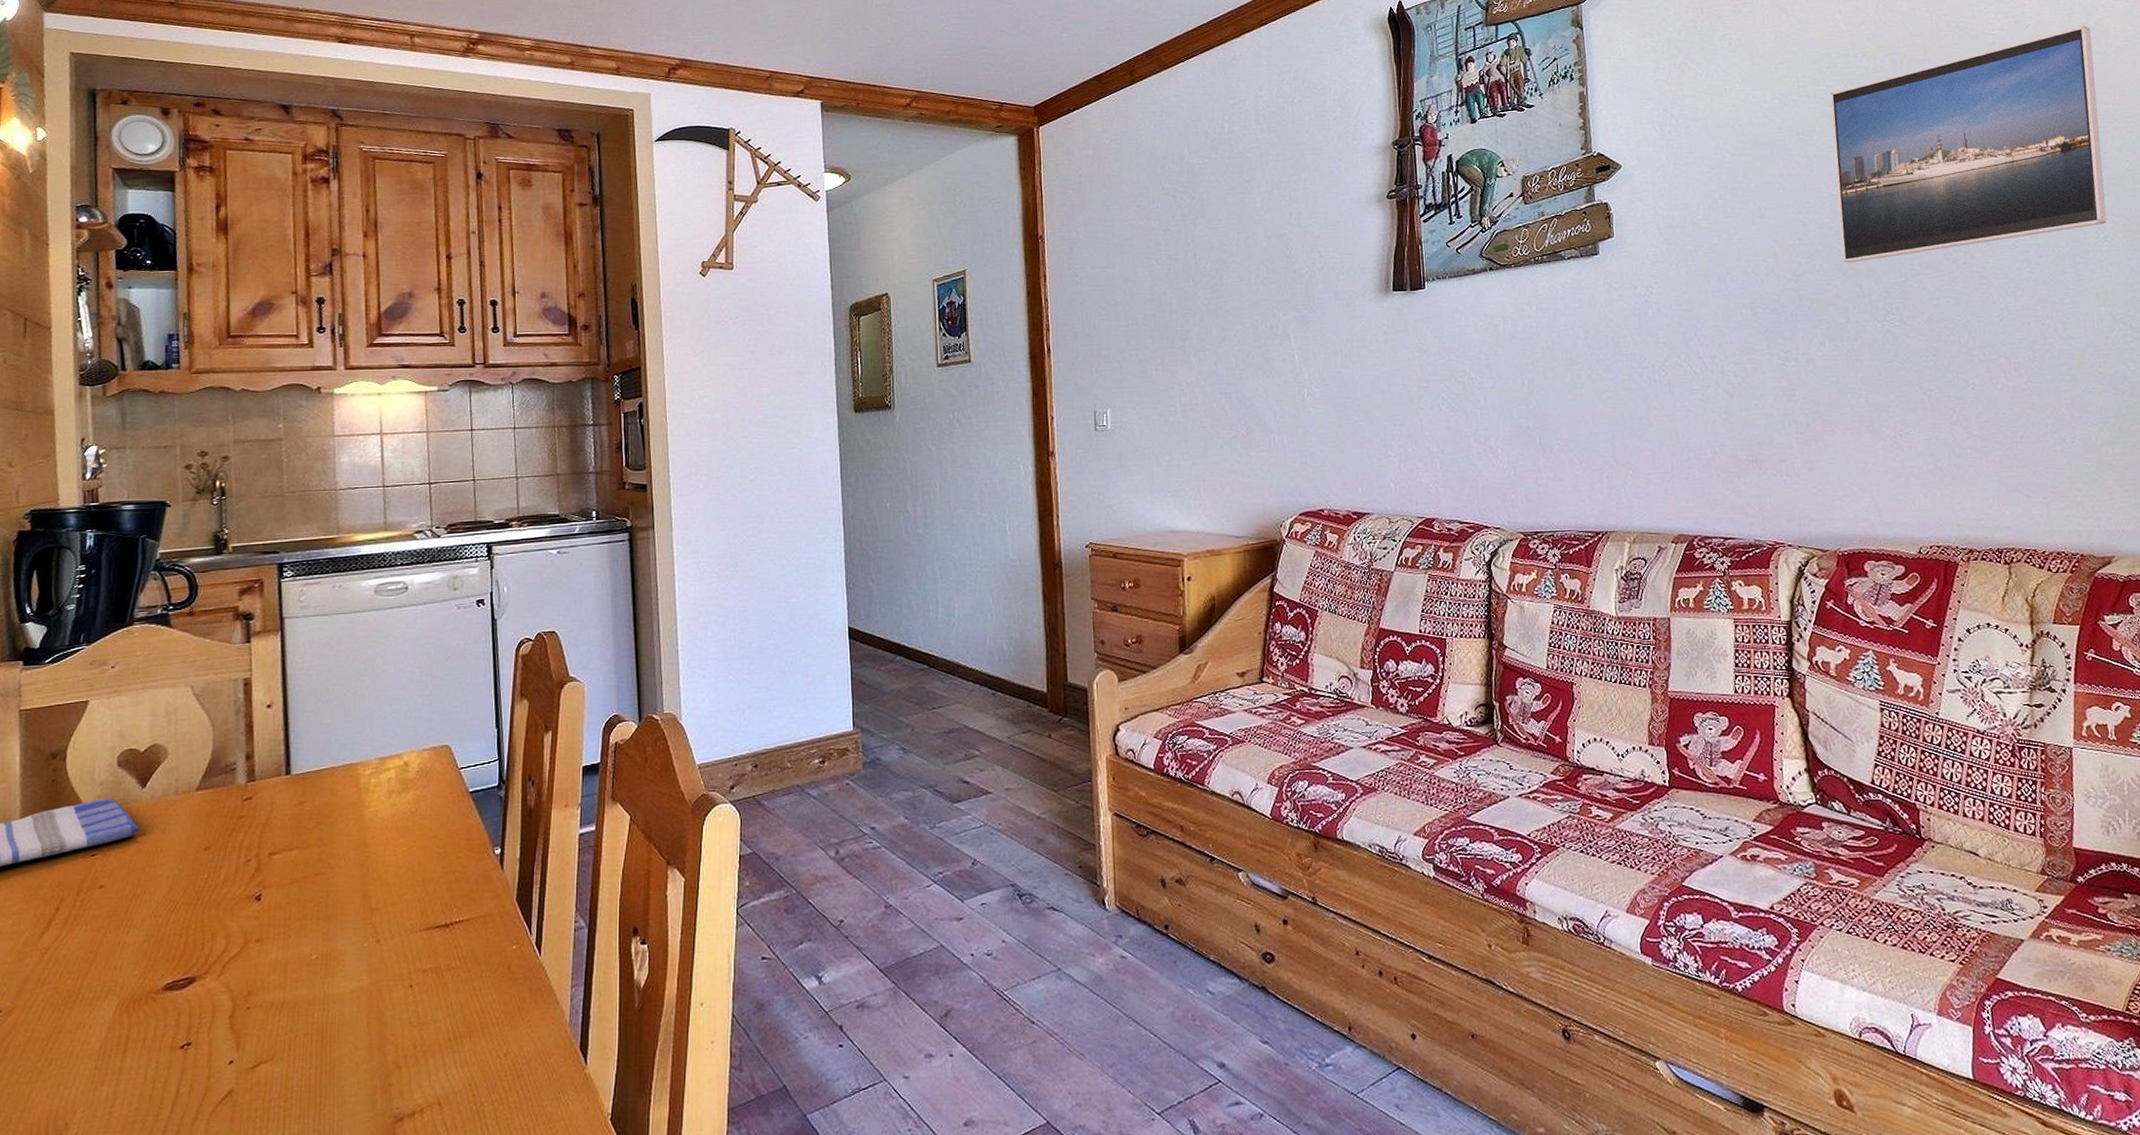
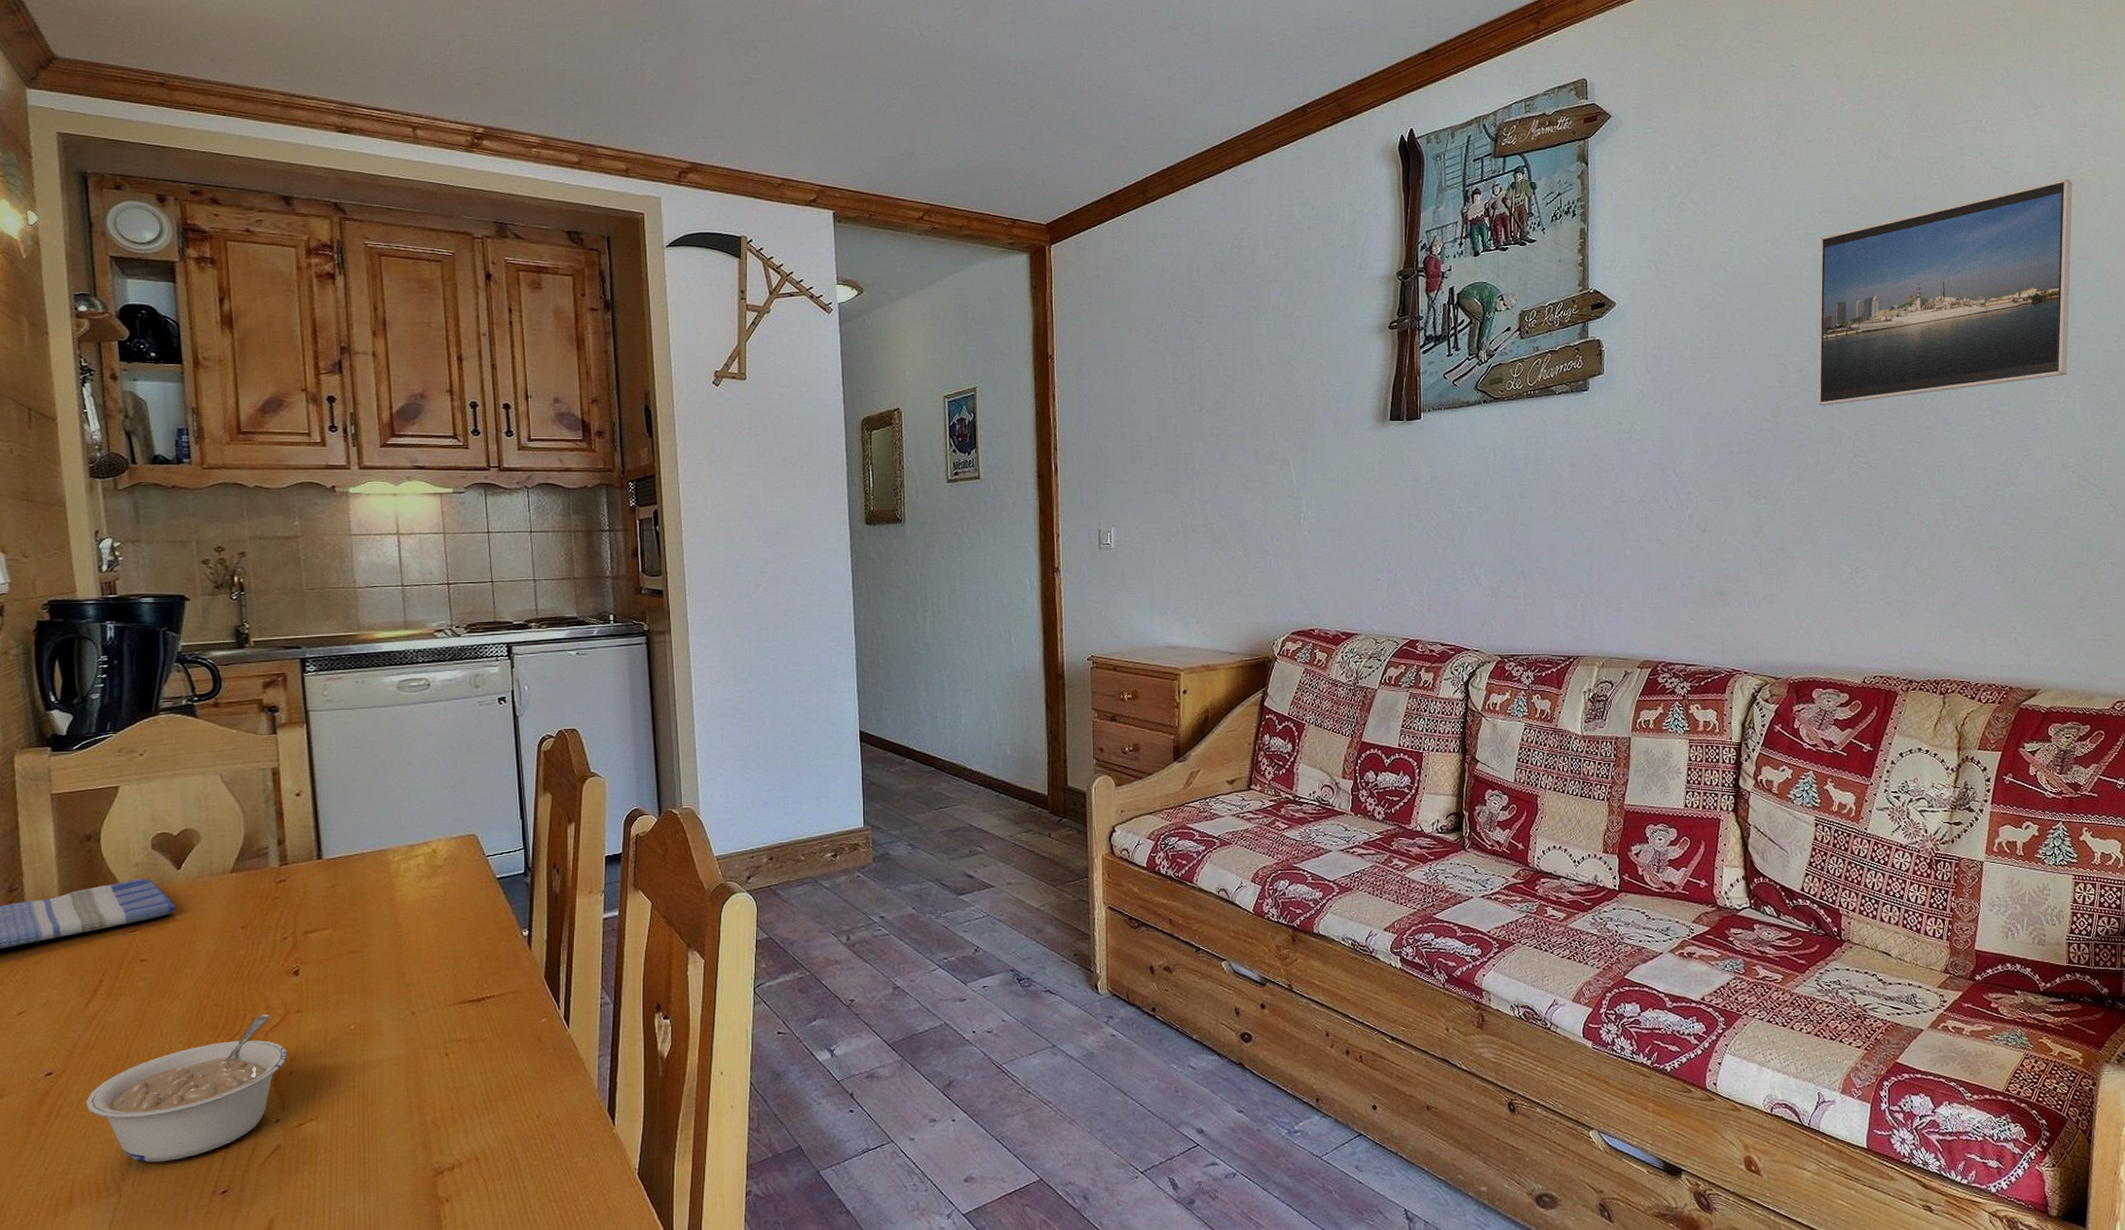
legume: none [32,944,246,1110] -> present [85,1015,288,1163]

